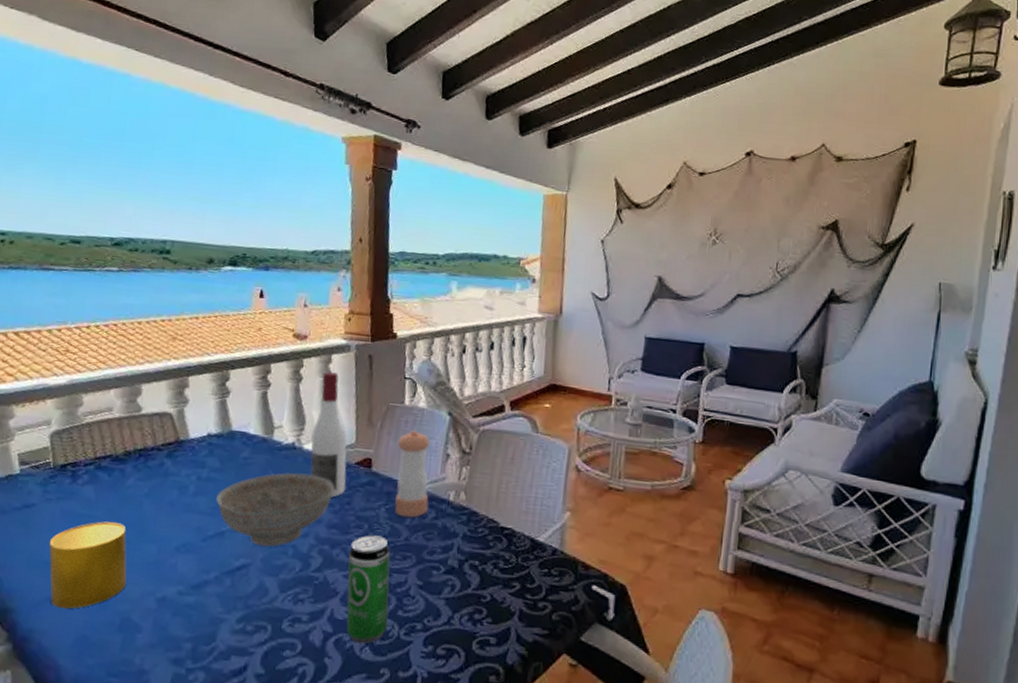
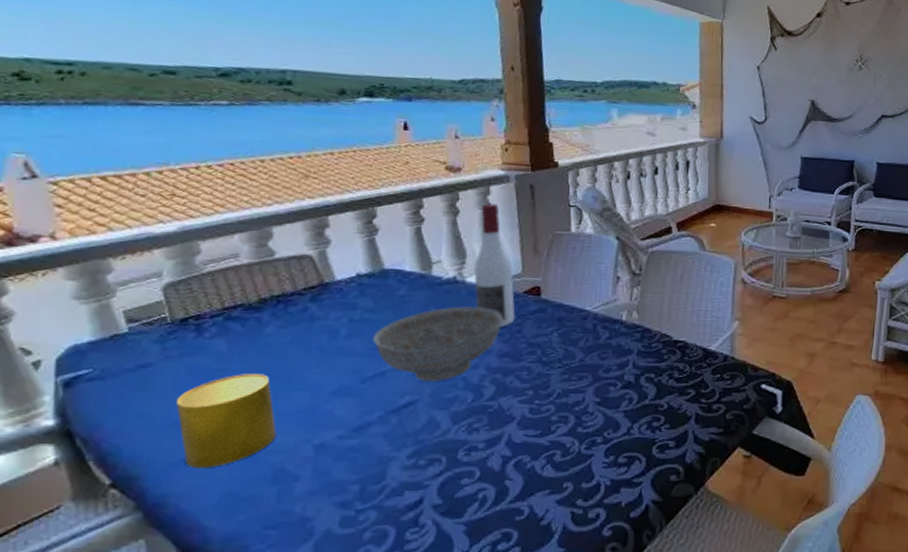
beverage can: present [346,534,391,644] -> none [522,360,568,463]
pepper shaker: present [394,430,430,518] -> none [567,255,602,340]

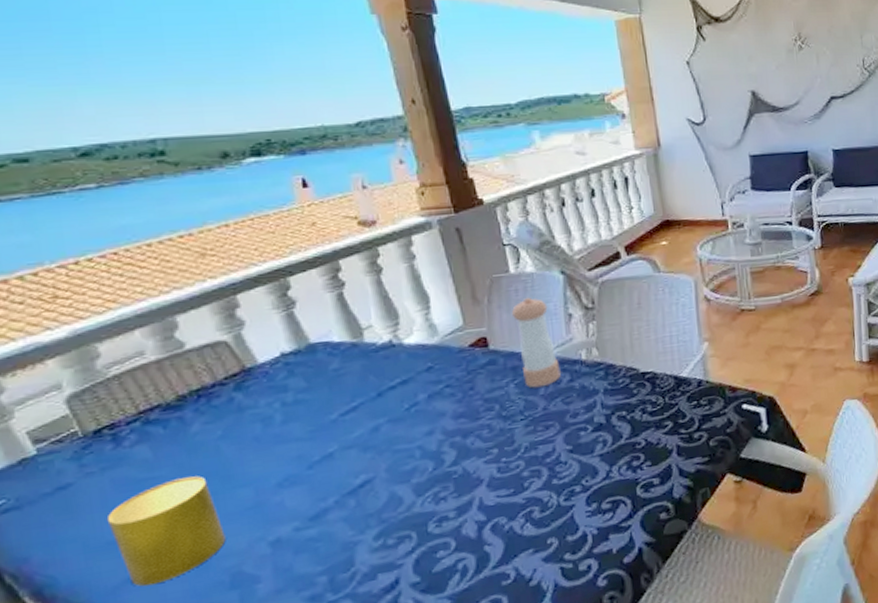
decorative bowl: present [373,306,503,381] -> none [312,368,452,457]
wine bottle: present [474,204,515,328] -> none [406,255,465,388]
pepper shaker: none [567,255,602,340] -> present [512,297,561,388]

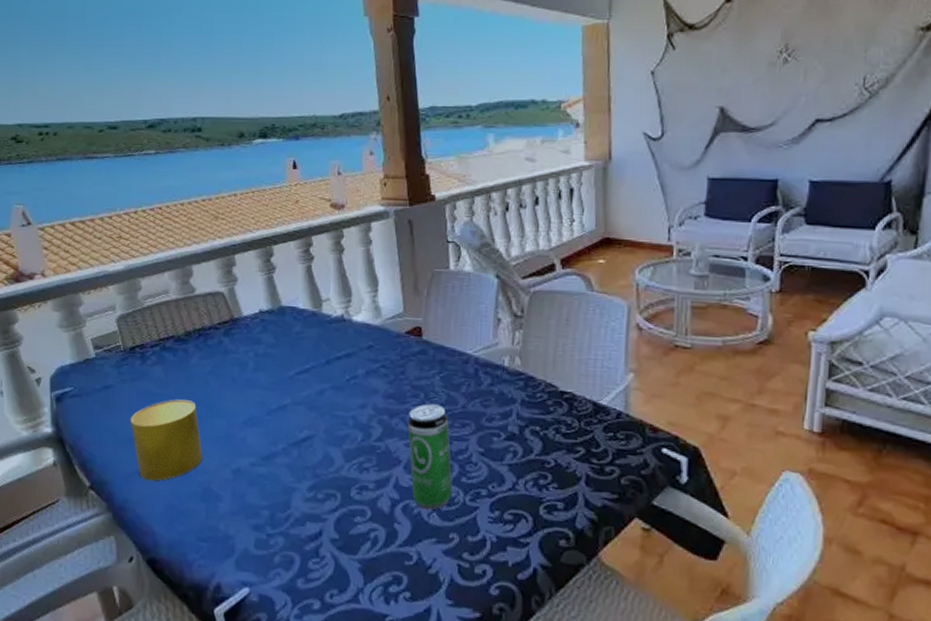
beverage can: none [484,412,544,523] -> present [407,403,452,510]
pepper shaker: present [512,297,561,388] -> none [447,295,483,385]

